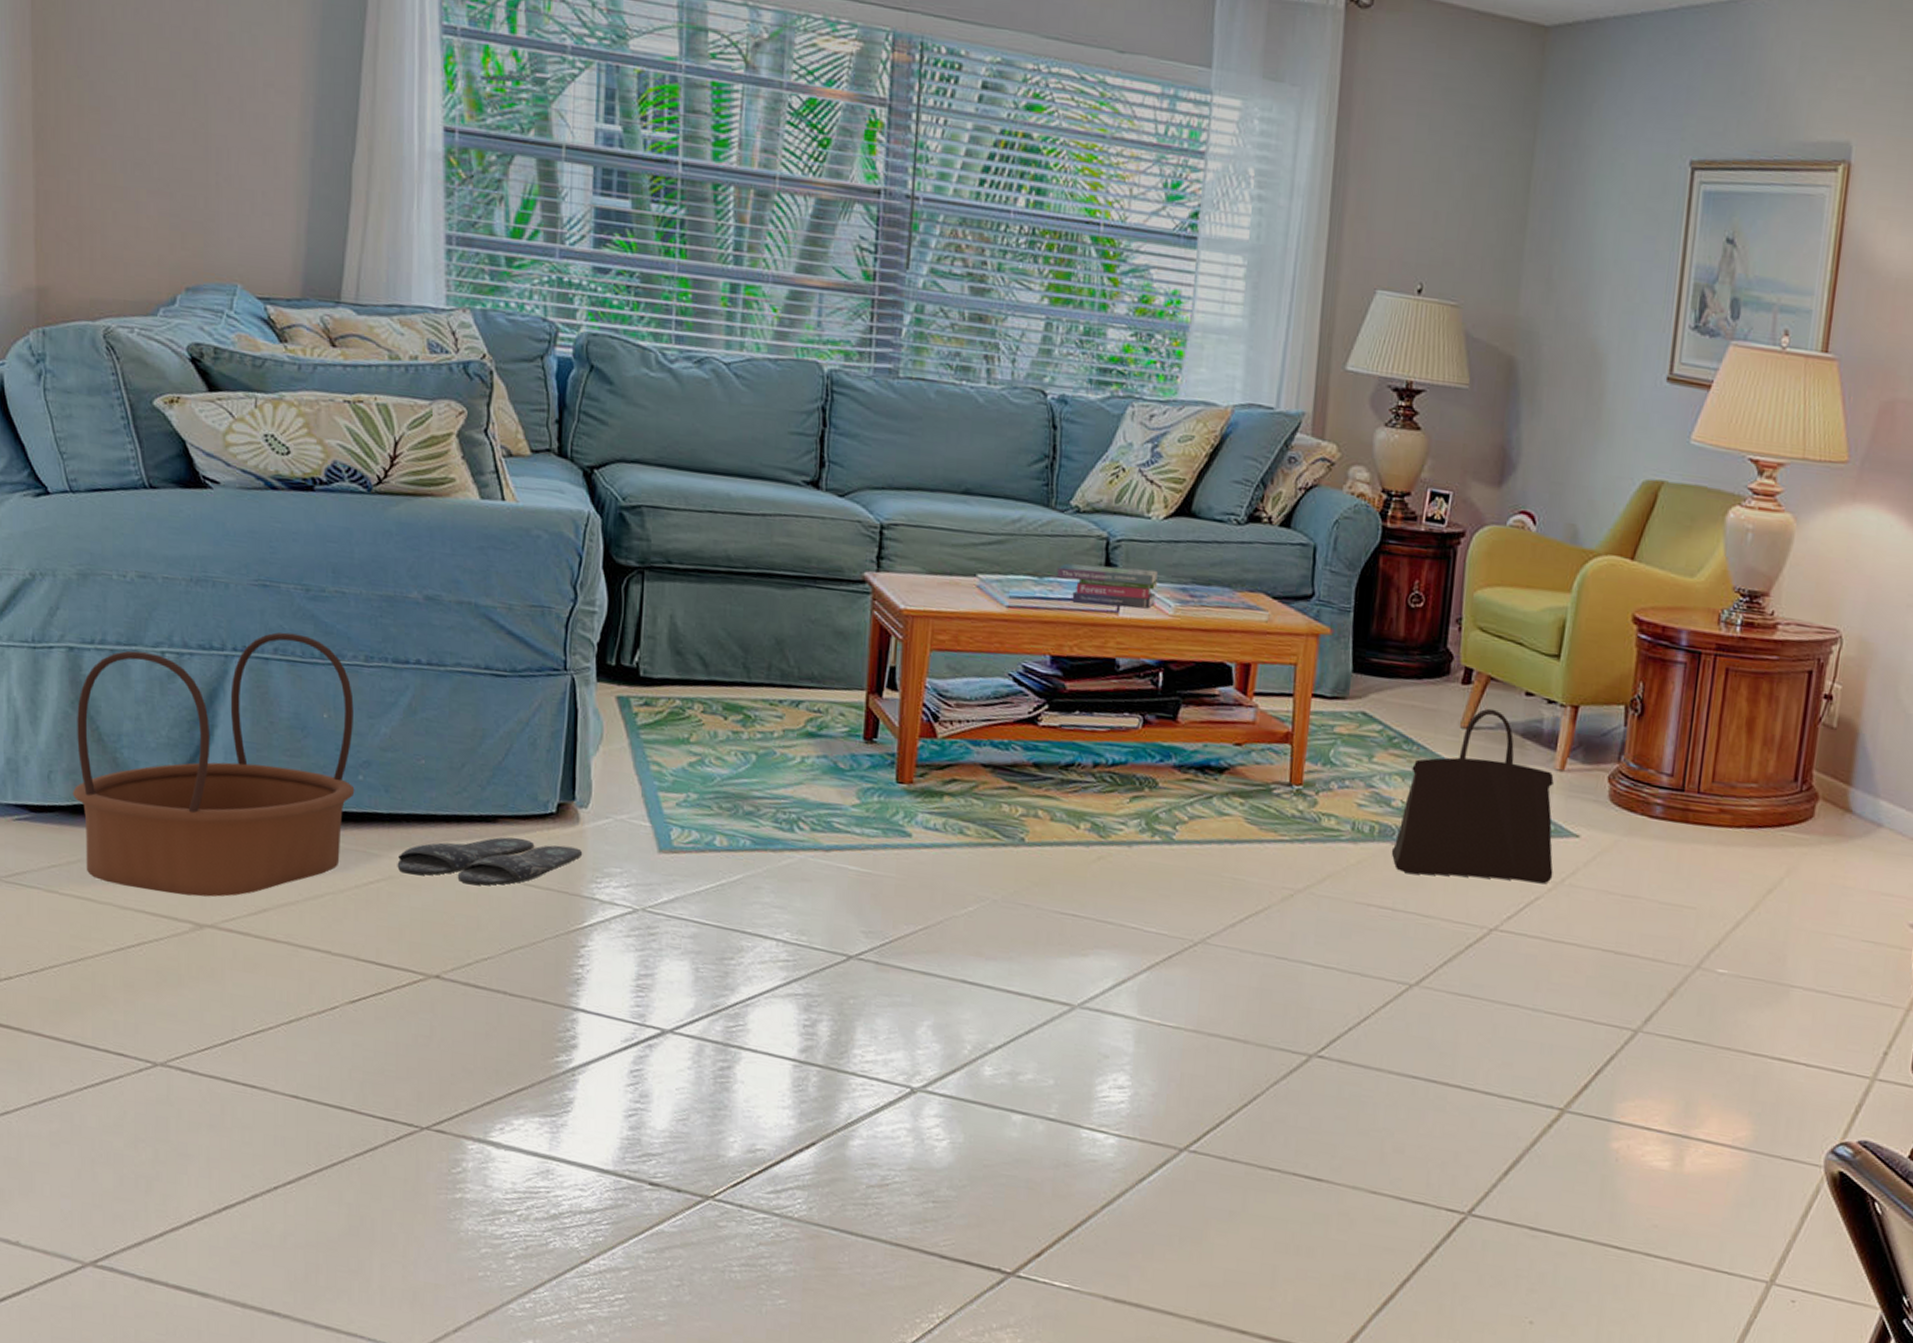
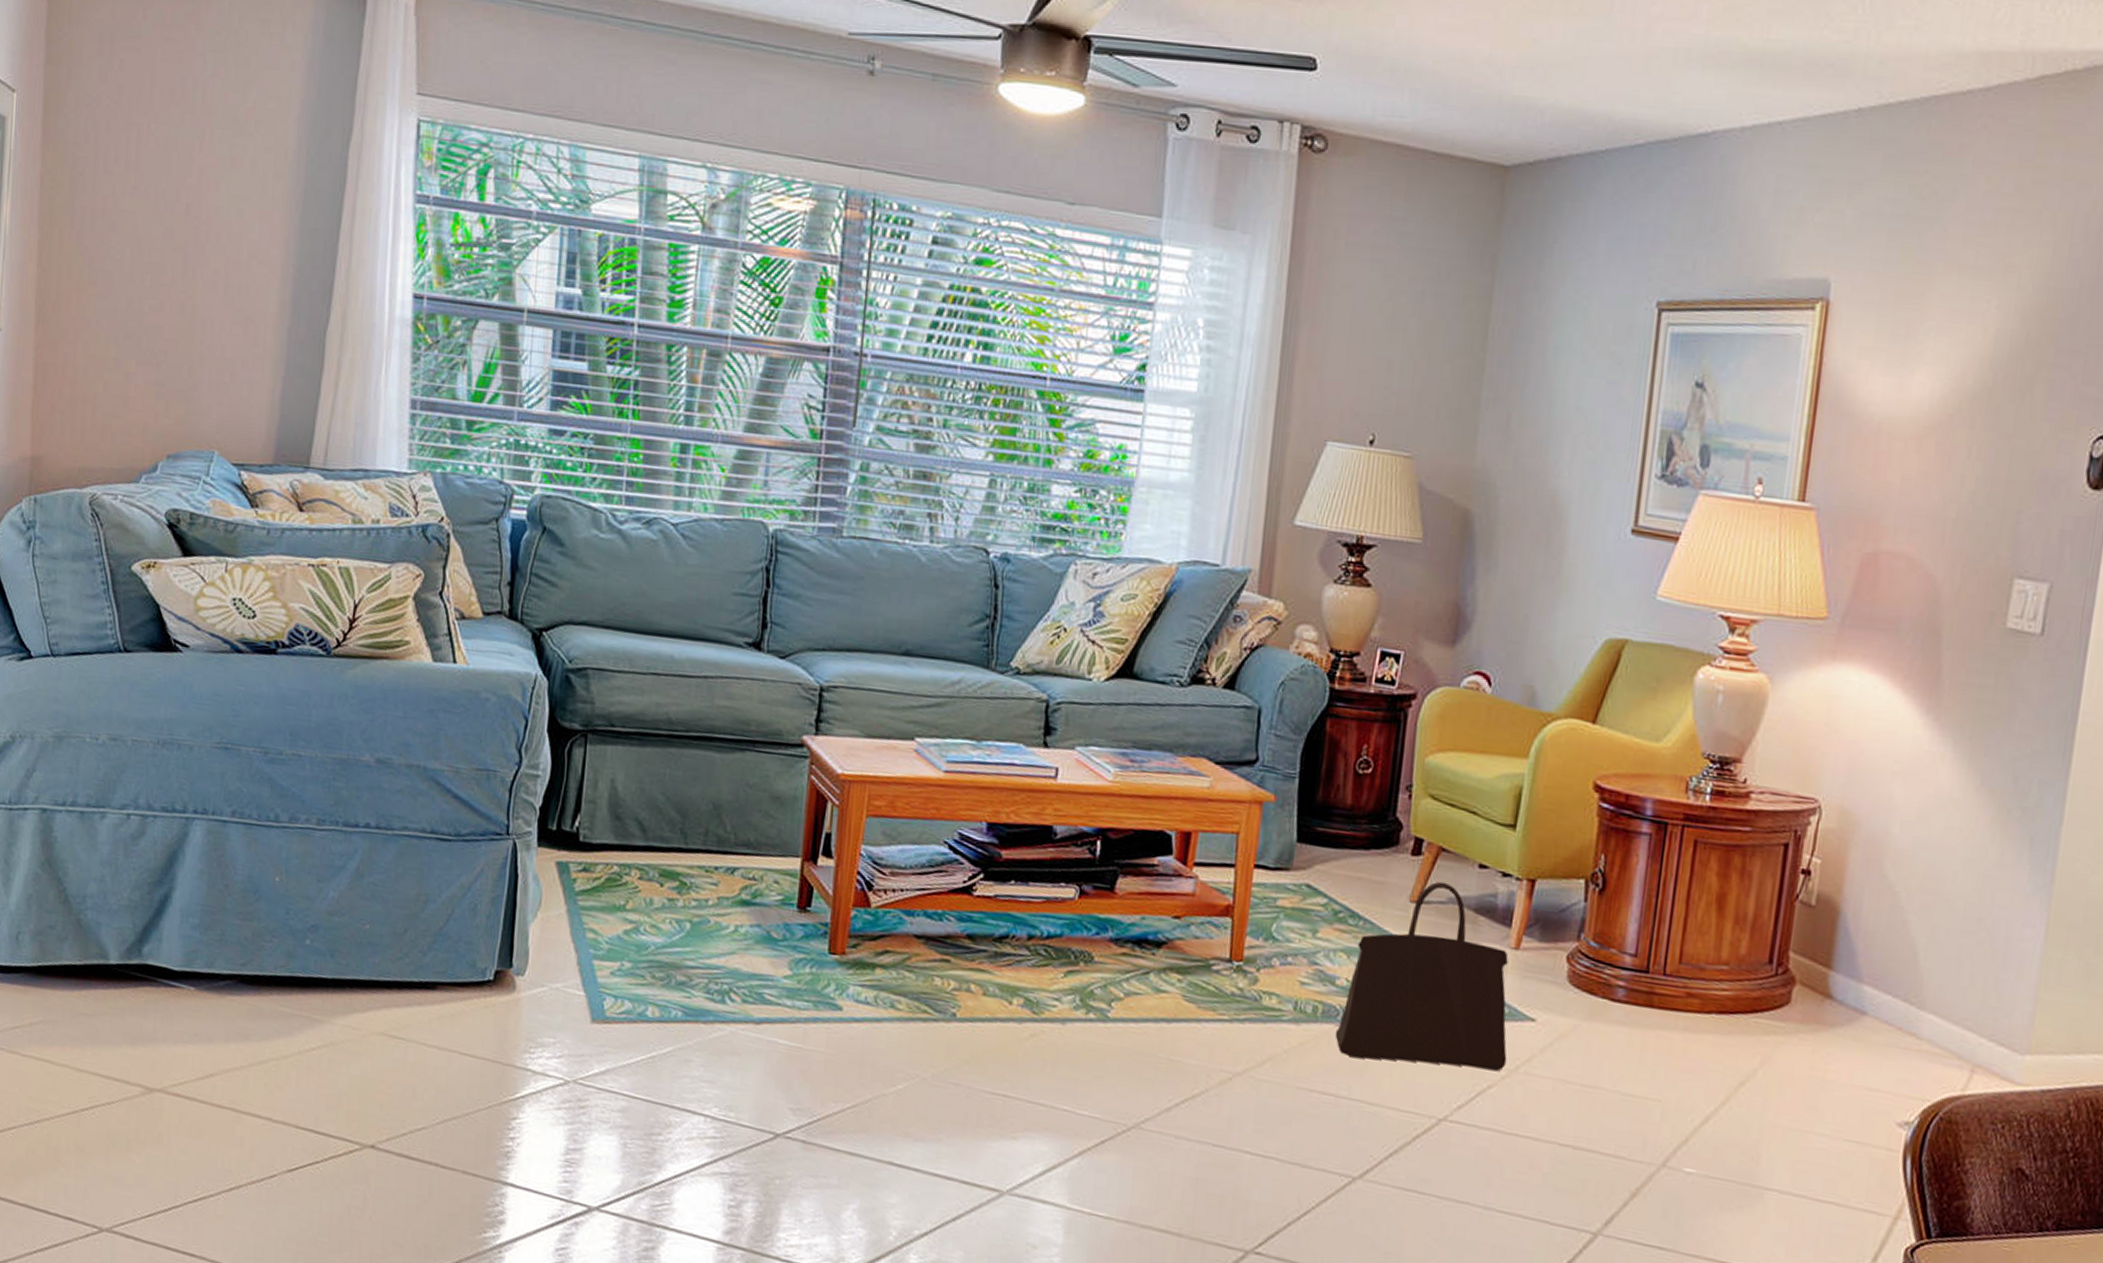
basket: present [72,632,355,897] -> none [38,795,305,1061]
slippers: present [397,837,583,886] -> none [338,1004,518,1054]
books: present [1057,563,1159,609] -> none [995,726,1098,775]

